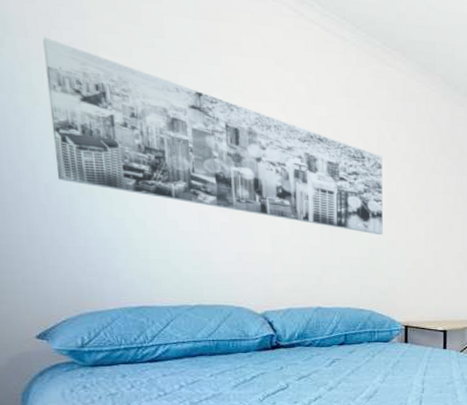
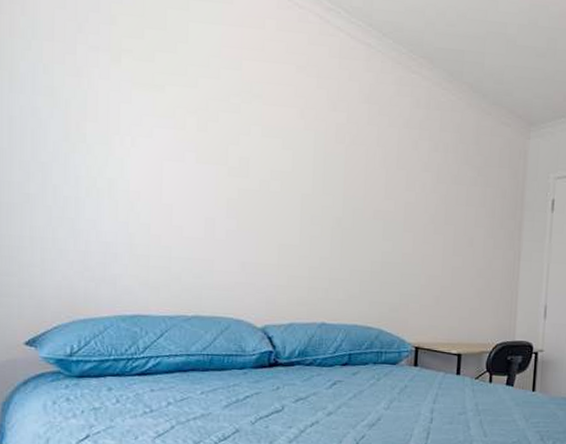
wall art: present [43,37,383,235] -> none [66,41,402,248]

